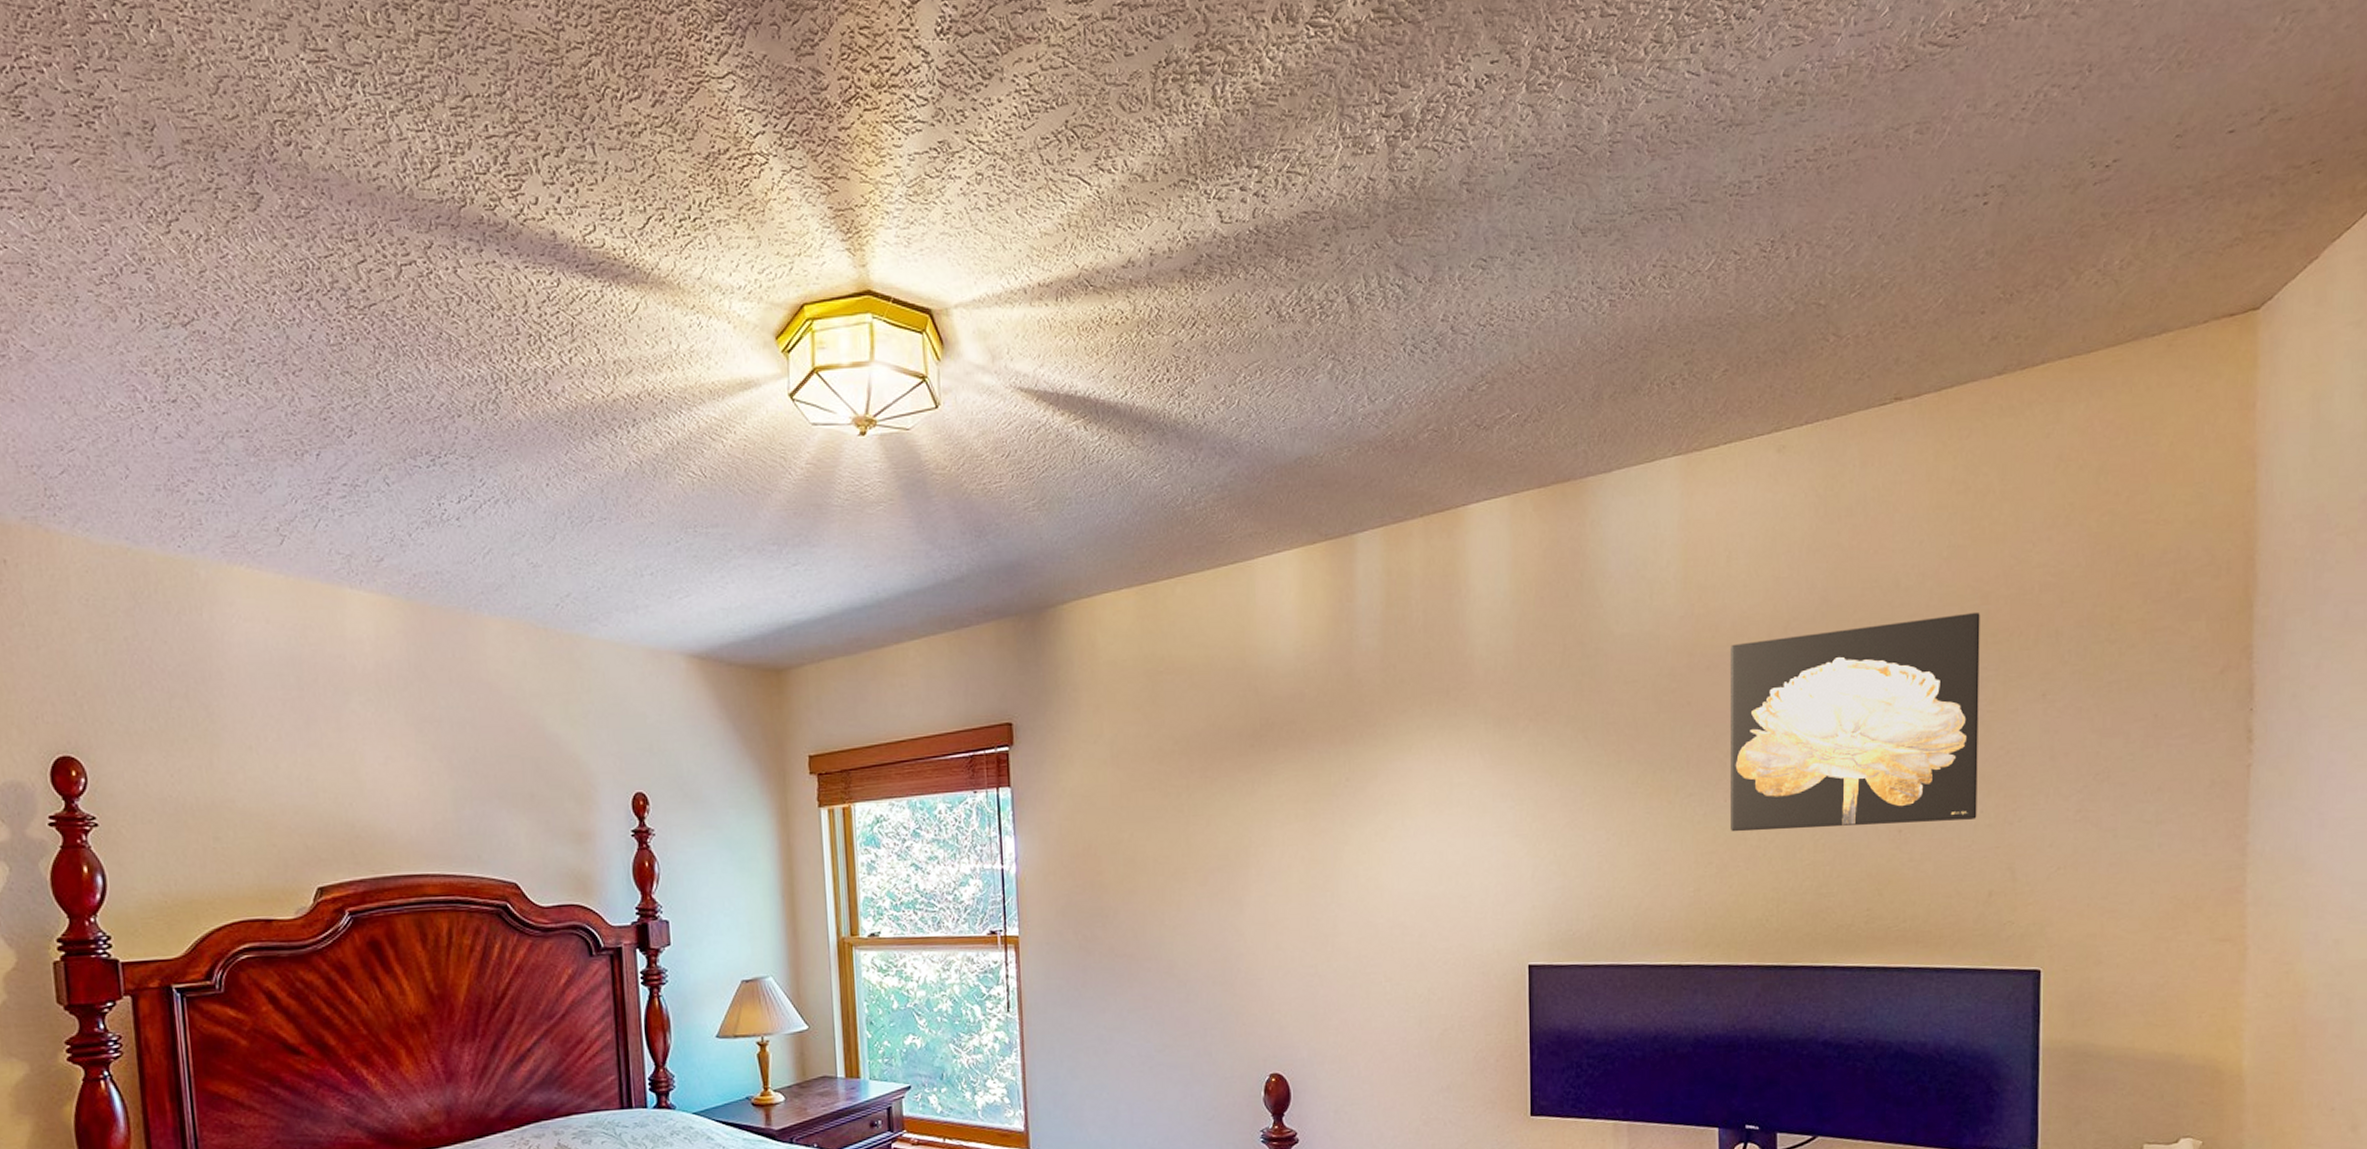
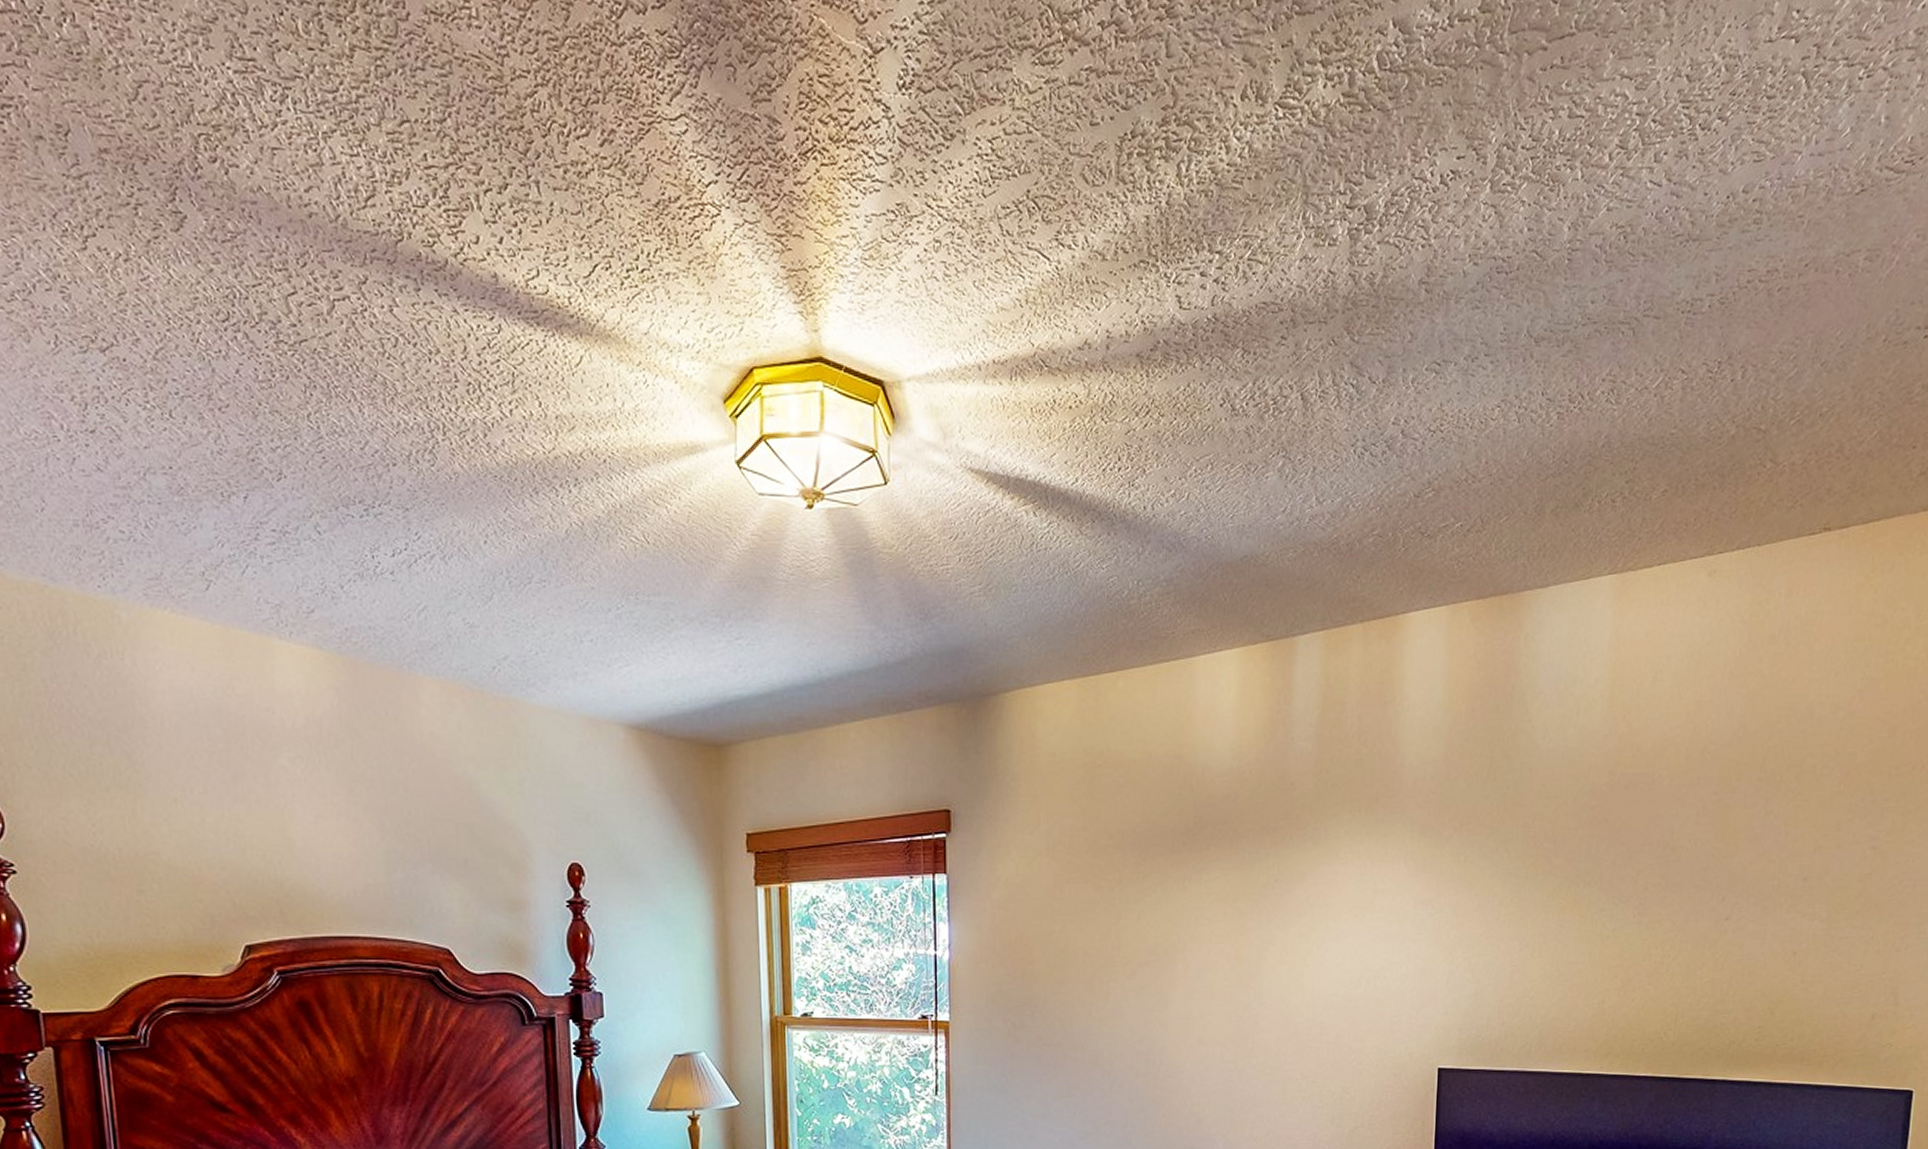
wall art: present [1731,612,1980,832] -> none [1637,744,1887,948]

